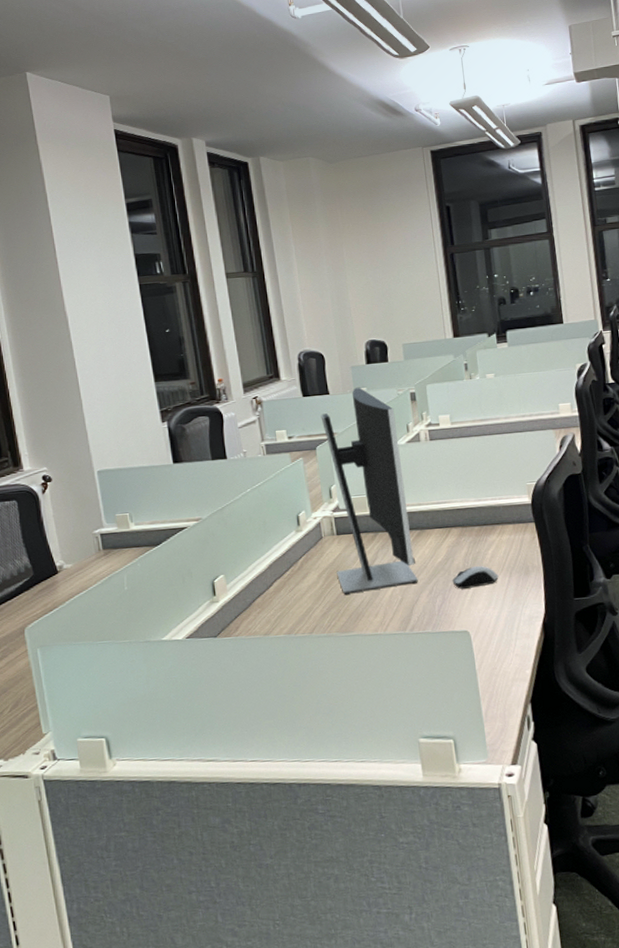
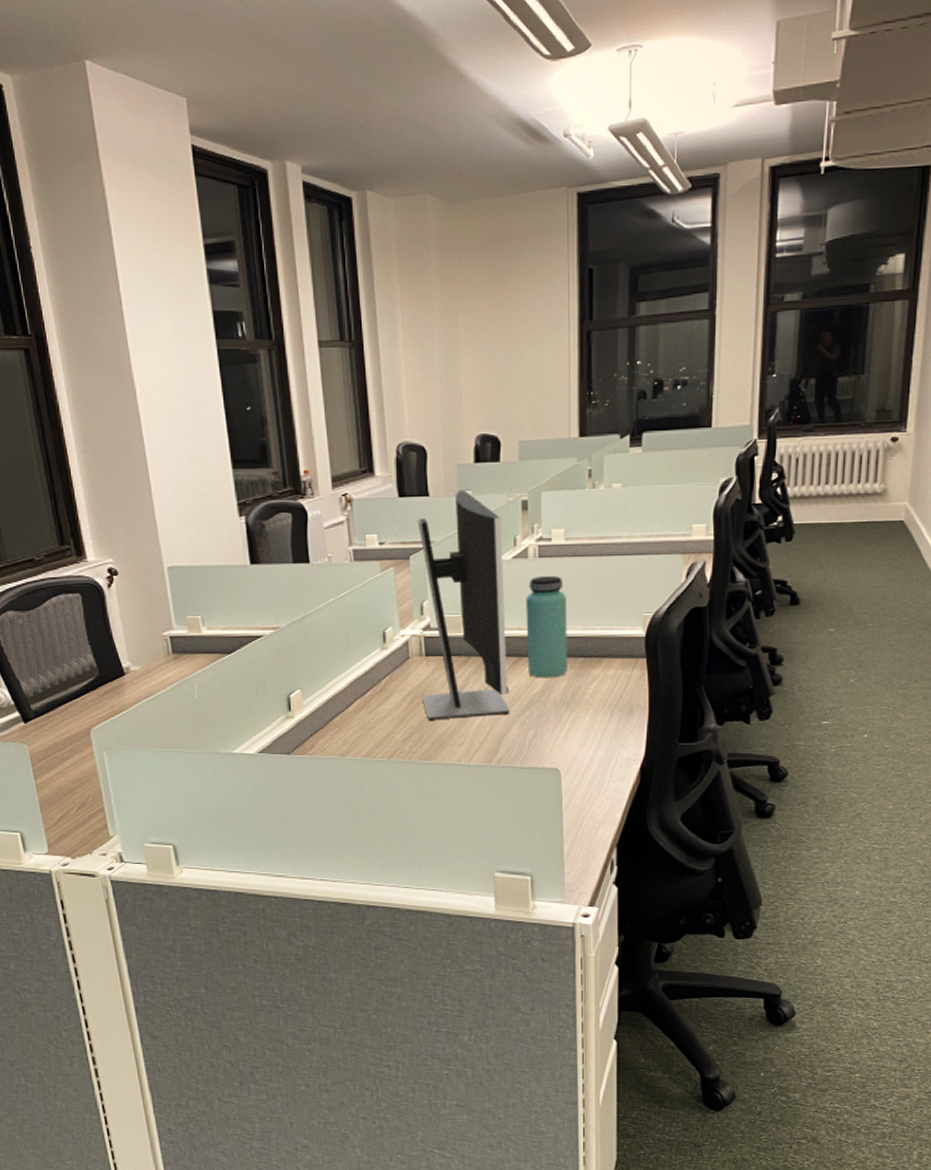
bottle: none [422,455,466,548] -> present [526,576,568,678]
computer mouse: present [452,566,499,589] -> none [547,701,599,724]

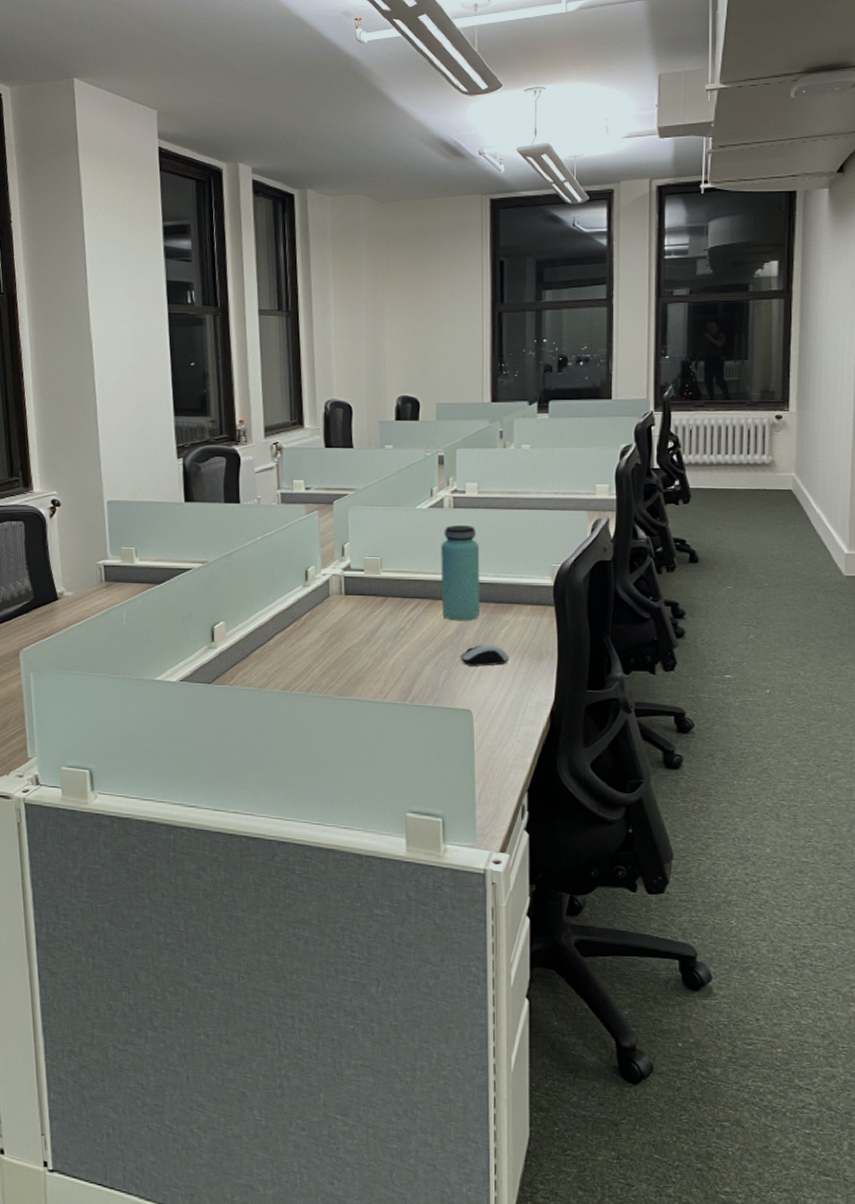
computer monitor: present [417,490,510,722] -> none [340,444,424,658]
computer mouse: none [547,701,599,724] -> present [460,645,510,666]

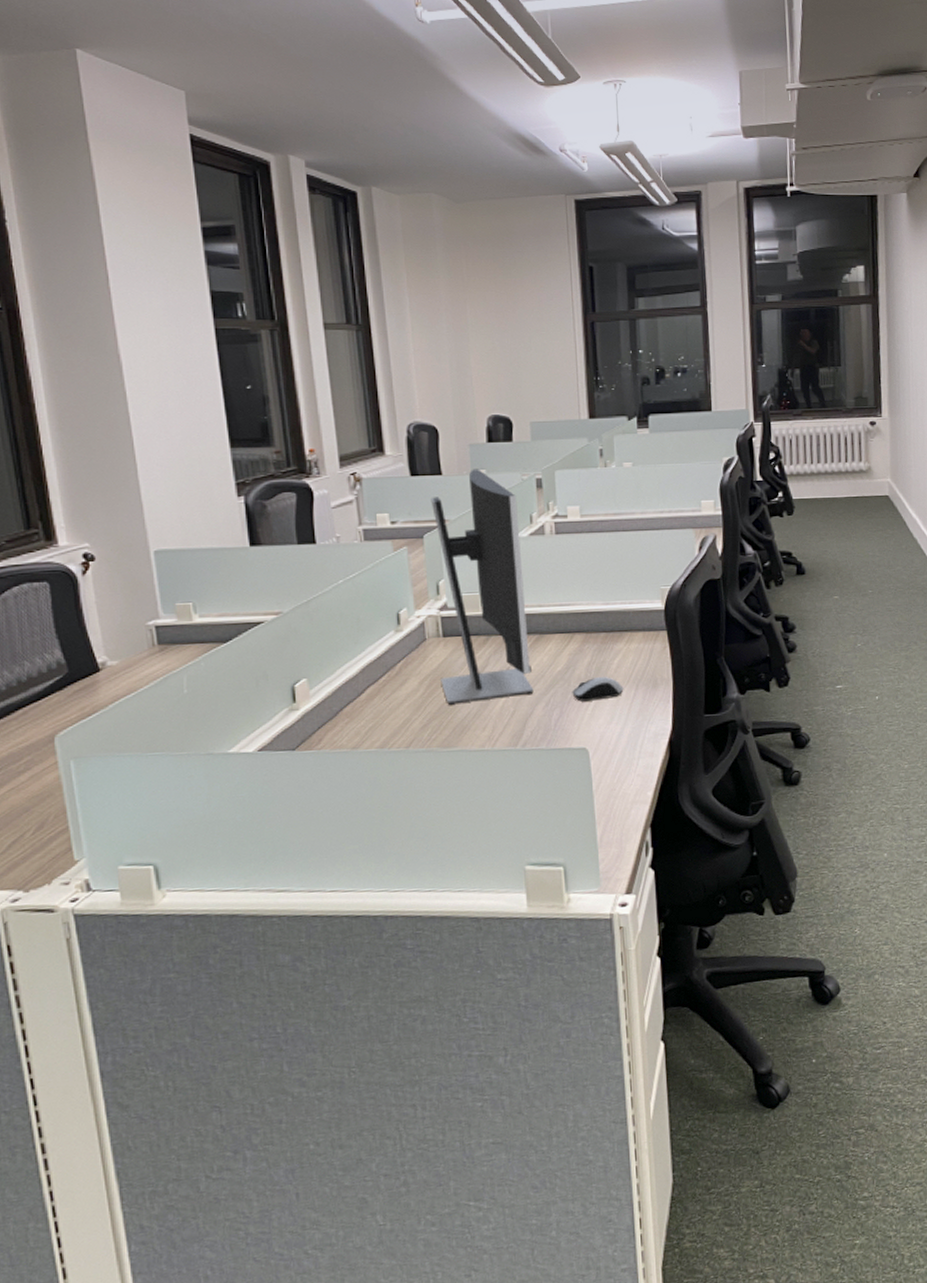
computer monitor: none [340,444,424,658] -> present [430,468,534,706]
bottle: present [441,525,480,621] -> none [545,552,590,655]

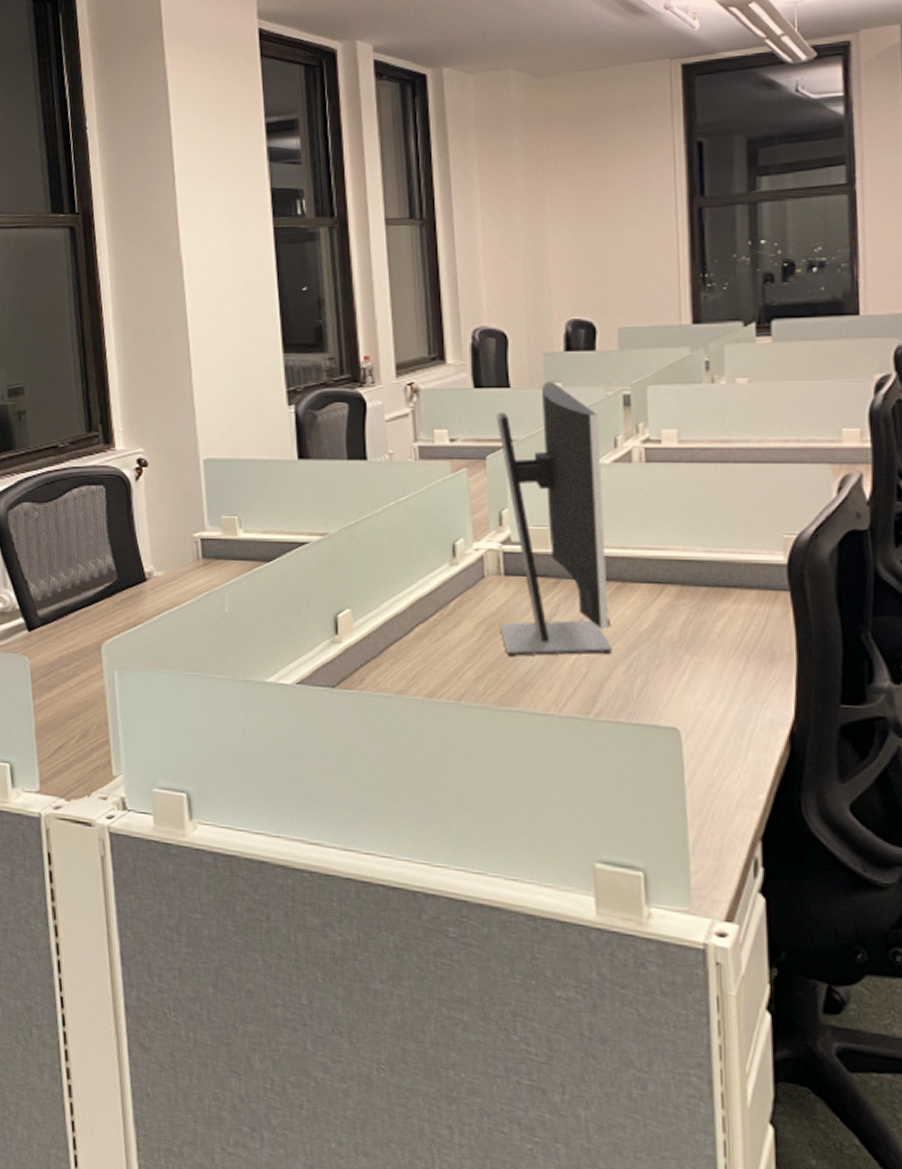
computer mouse: present [572,677,624,702] -> none [661,642,730,671]

